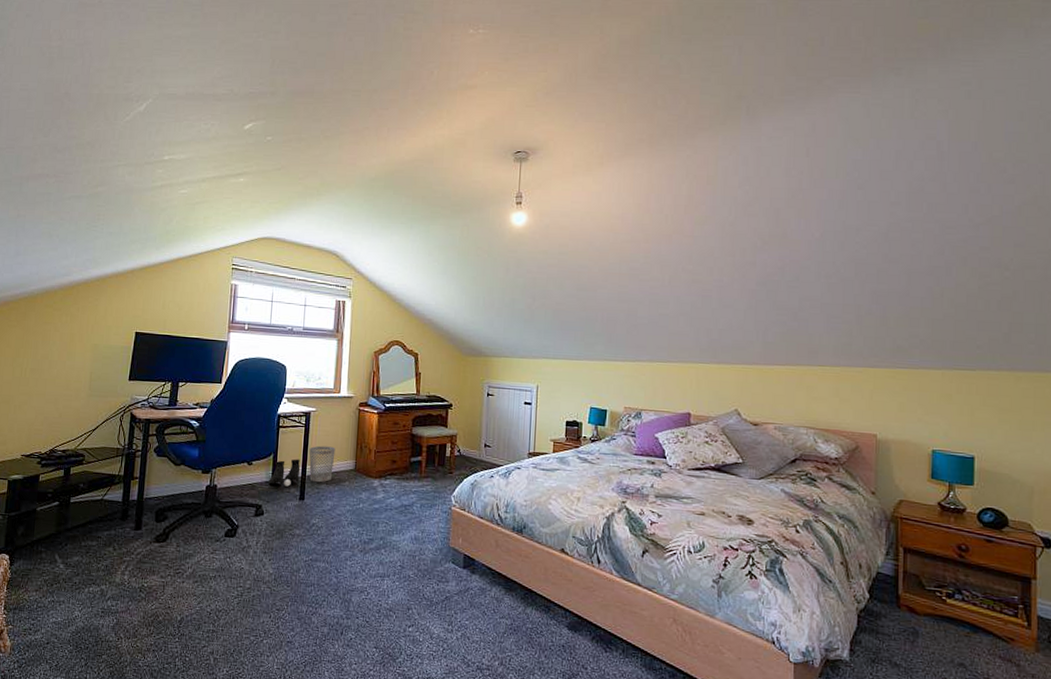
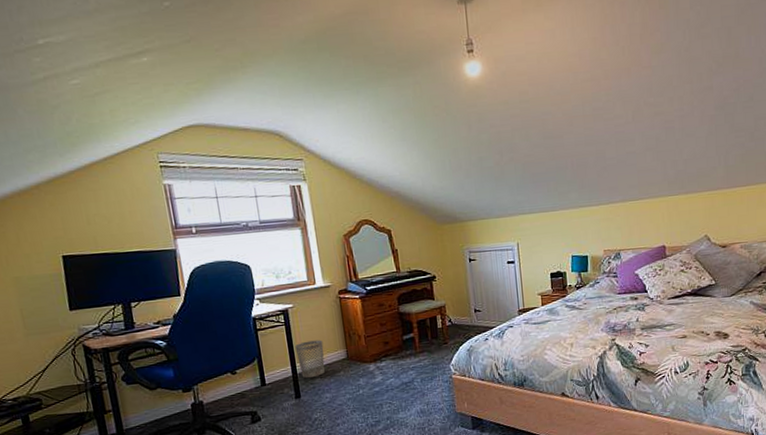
boots: present [268,459,301,487] -> none [258,358,292,389]

